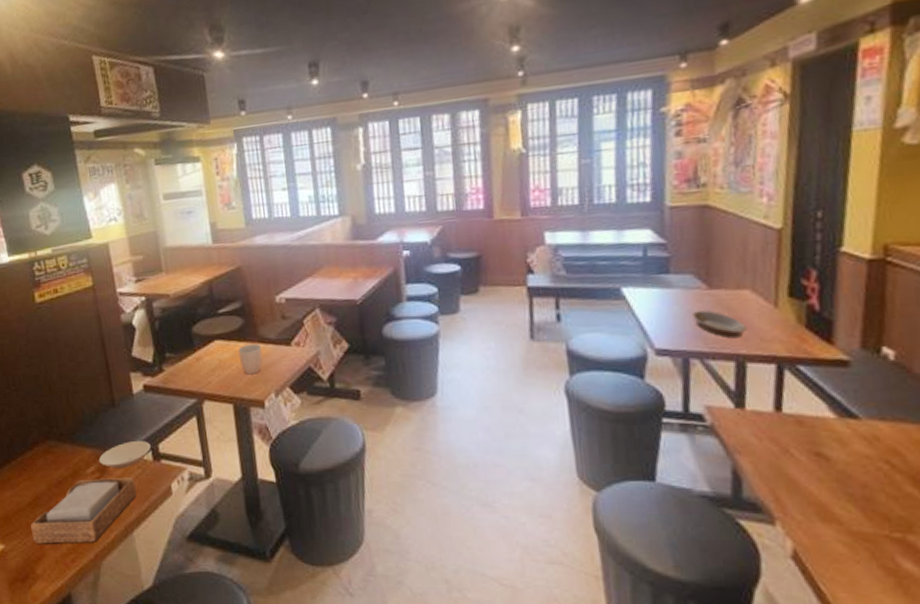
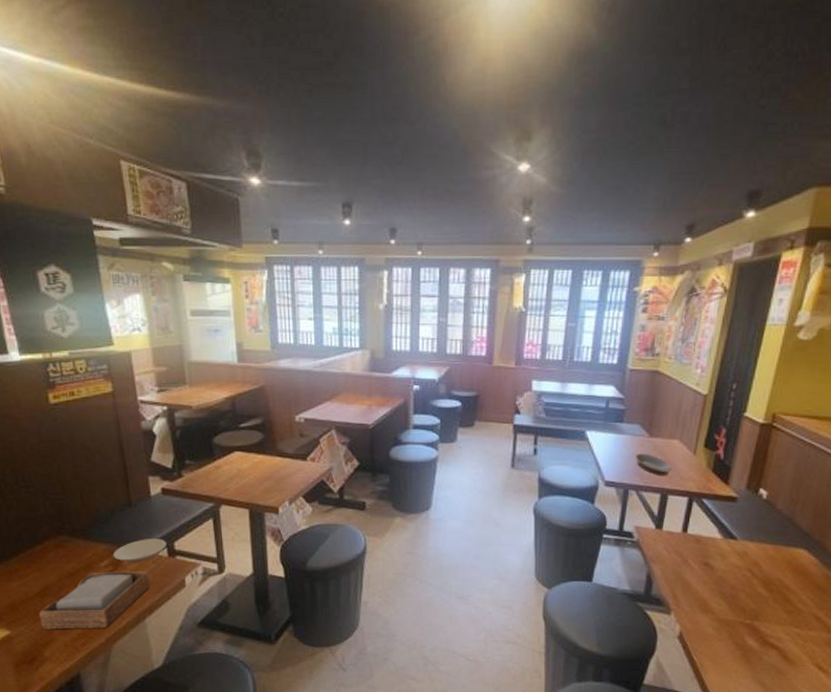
cup: present [238,343,263,375] -> none [256,456,280,484]

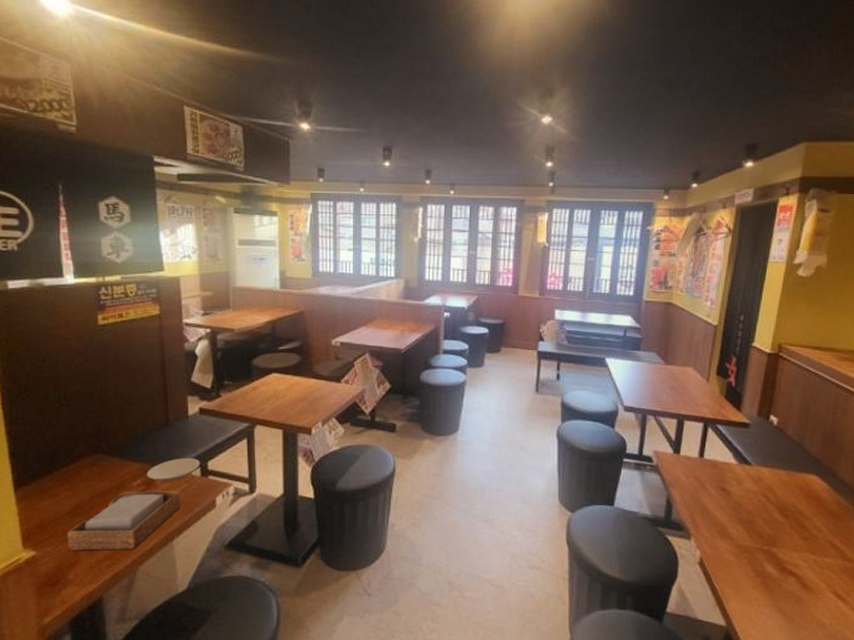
dish: present [635,453,673,476] -> none [652,380,688,402]

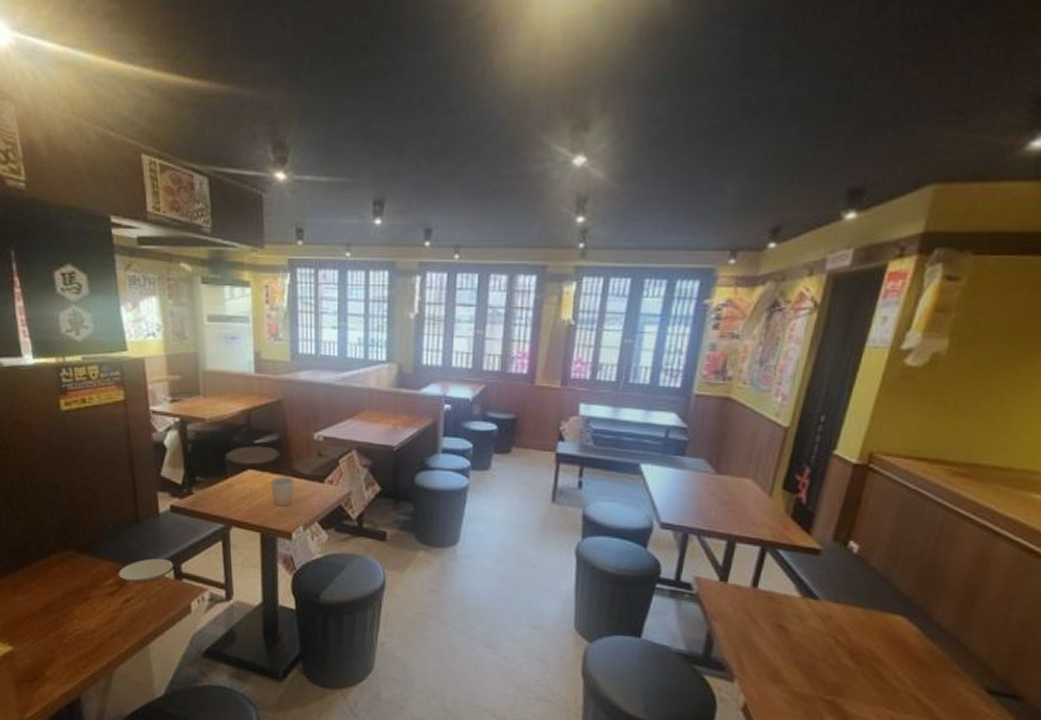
napkin holder: present [67,491,181,551] -> none [42,591,155,651]
cup: none [293,378,315,405] -> present [271,476,295,507]

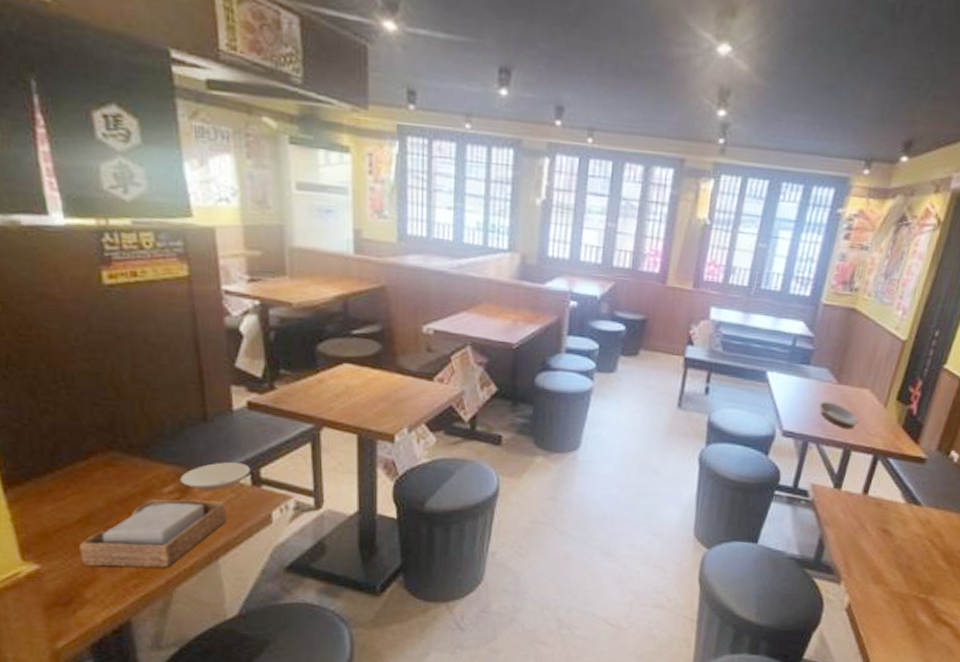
napkin holder: none [42,591,155,651] -> present [80,499,227,568]
cup: present [271,476,295,507] -> none [371,372,400,406]
dish: none [698,492,743,521] -> present [819,402,859,430]

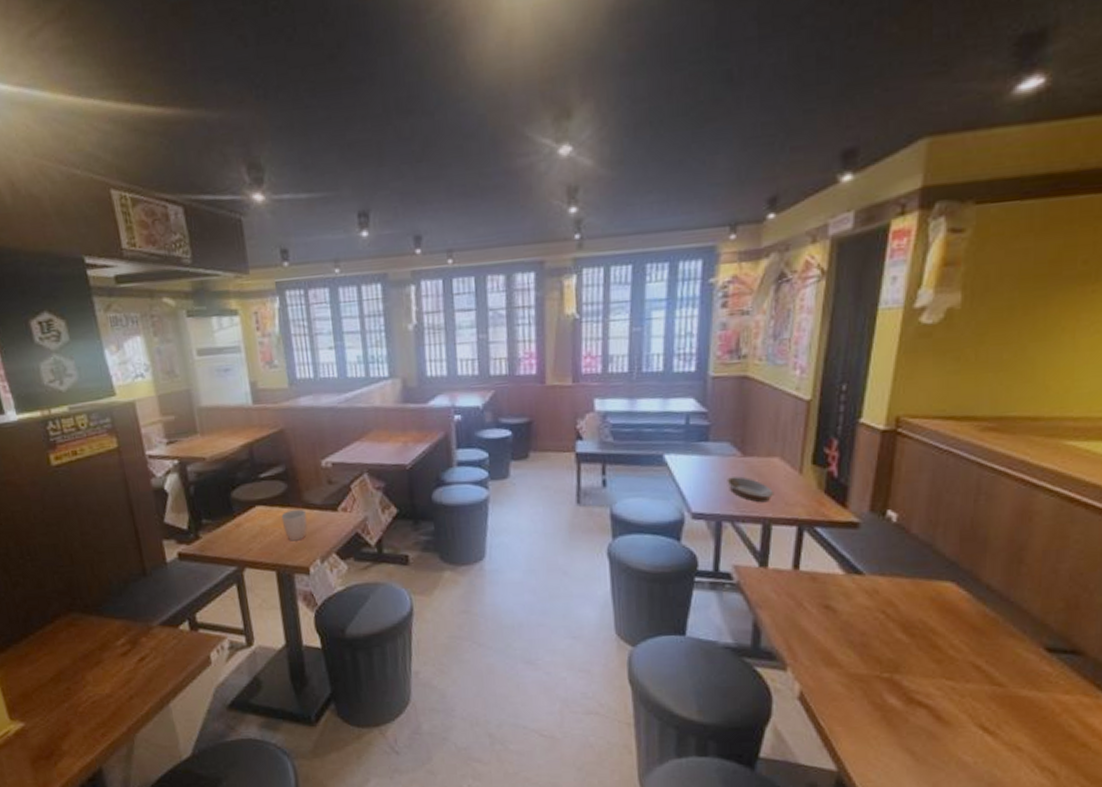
napkin holder: present [80,499,227,568] -> none [54,648,172,720]
dish: present [180,462,250,491] -> none [129,610,187,640]
cup: none [371,372,400,406] -> present [281,509,307,541]

